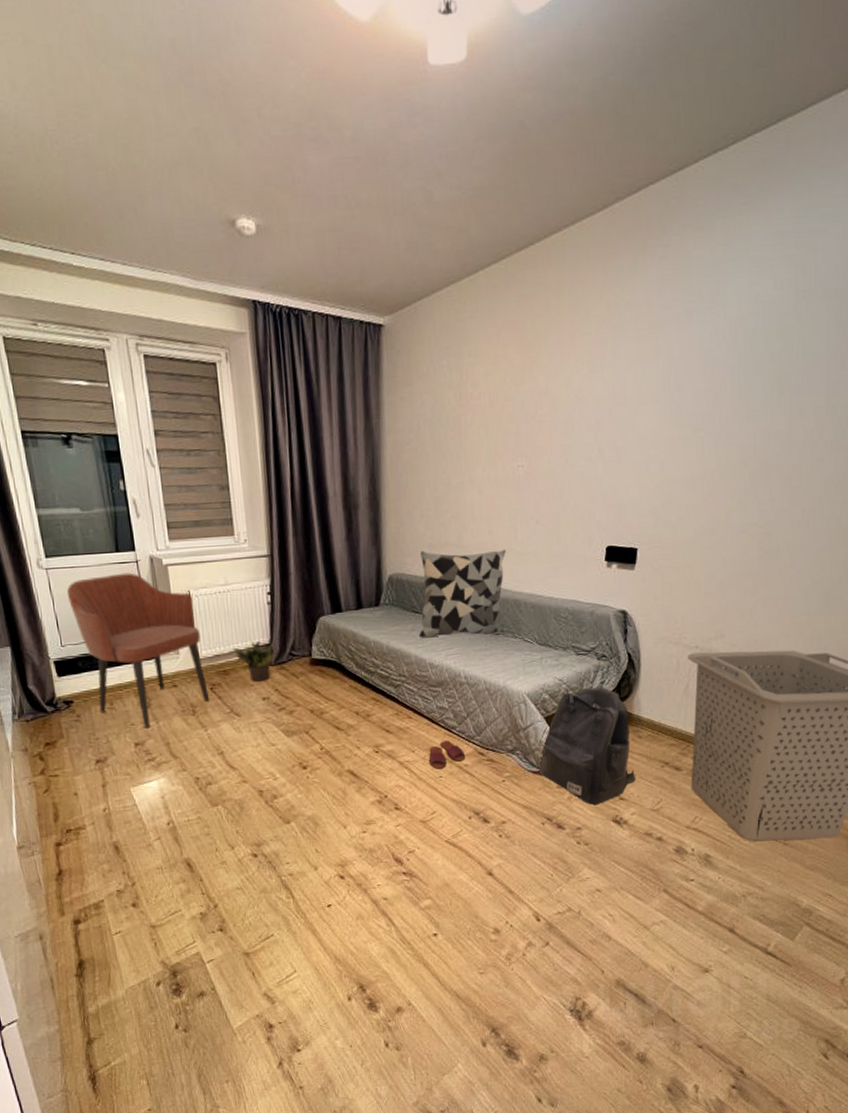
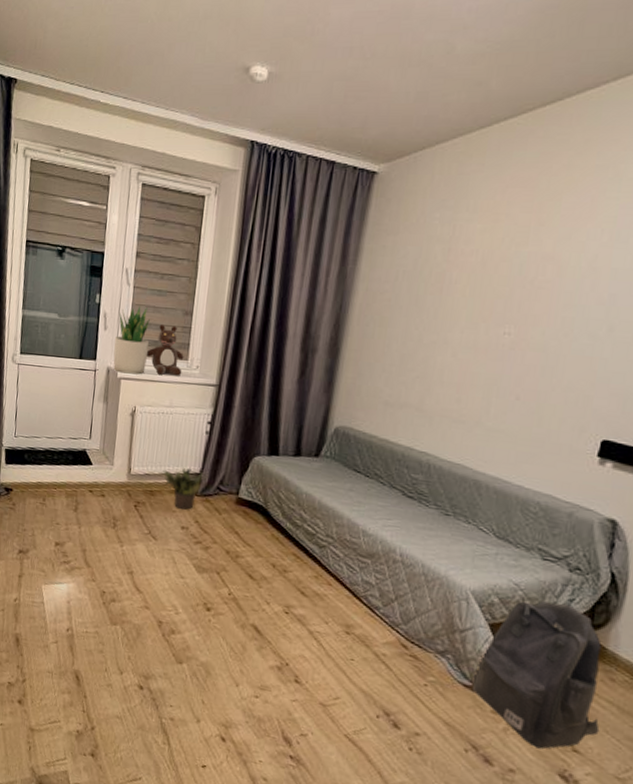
armchair: present [67,573,209,729] -> none [30,378,137,531]
planter: none [150,487,192,560] -> present [113,305,151,375]
stuffed animal: none [188,502,231,554] -> present [146,324,184,376]
pillow: present [418,550,506,637] -> none [356,407,474,515]
slippers: present [429,741,465,769] -> none [342,619,385,652]

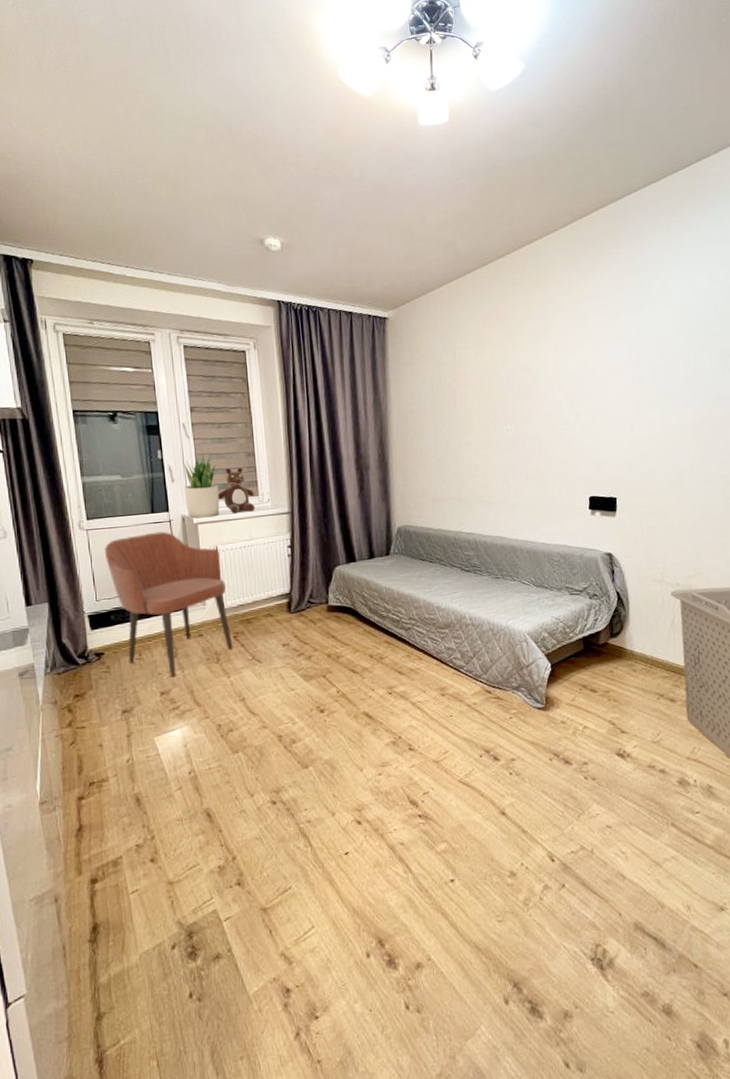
armchair: none [30,378,137,531] -> present [105,531,232,678]
potted plant: present [163,467,203,510] -> none [255,589,294,629]
backpack: present [472,600,602,749] -> none [543,623,635,740]

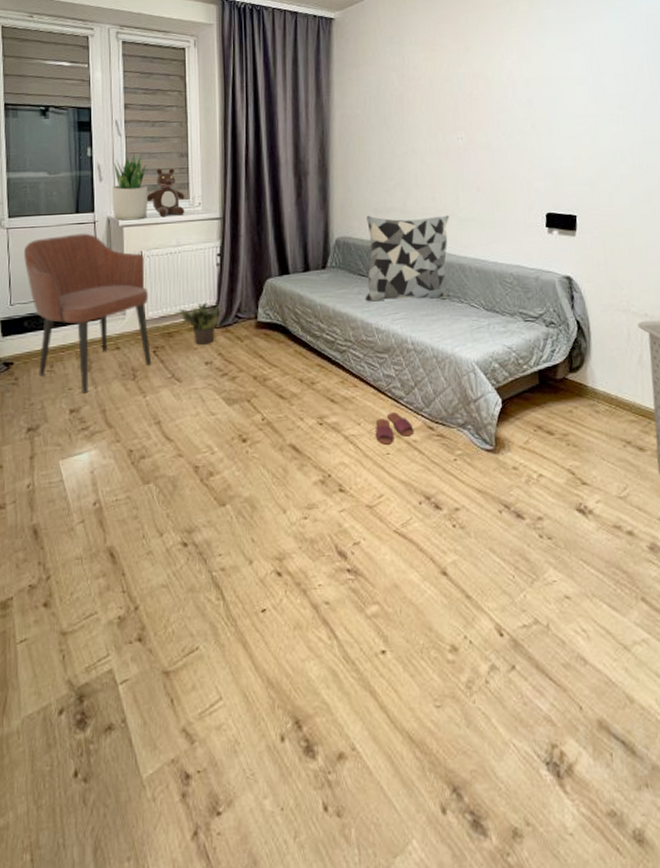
potted plant: none [255,589,294,629] -> present [178,301,220,345]
pillow: none [425,502,503,583] -> present [364,215,450,301]
slippers: none [439,680,473,708] -> present [376,412,413,445]

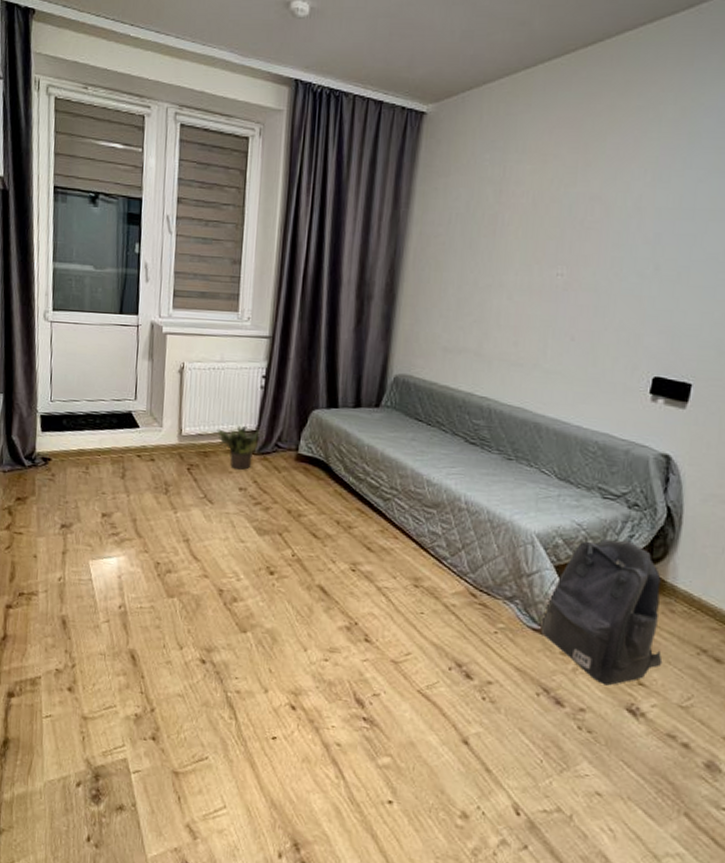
armchair: present [24,233,151,394] -> none [66,335,188,500]
planter: present [112,153,147,221] -> none [157,255,196,329]
stuffed animal: present [146,168,185,216] -> none [193,274,234,329]
pillow: present [364,215,450,301] -> none [419,353,531,459]
slippers: present [376,412,413,445] -> none [411,571,454,604]
backpack: none [492,355,598,491] -> present [541,538,663,686]

